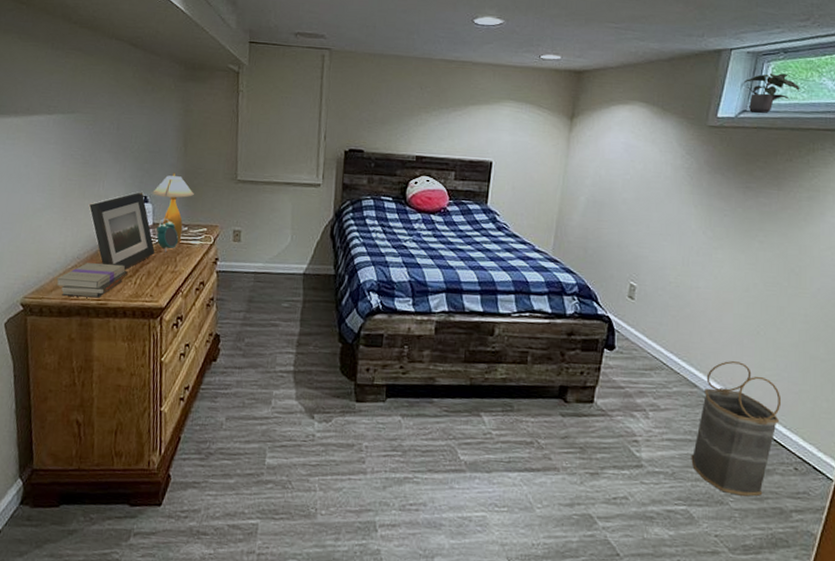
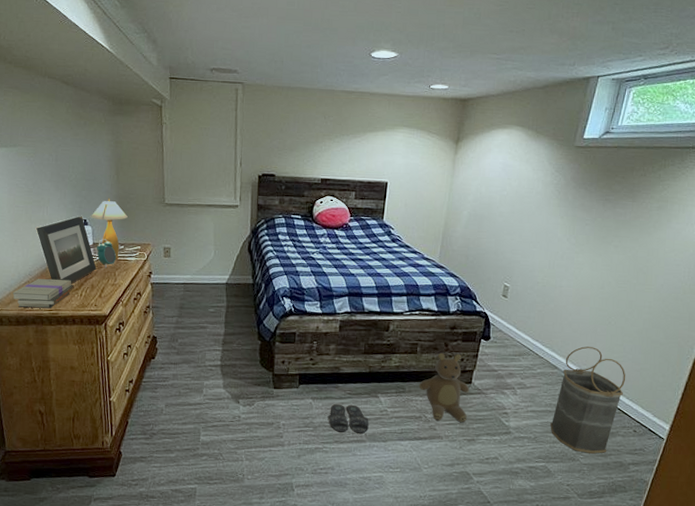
slippers: none [419,422,470,461] -> present [327,403,369,434]
teddy bear: none [529,363,591,452] -> present [419,352,470,423]
potted plant: present [743,73,800,114] -> none [607,97,657,135]

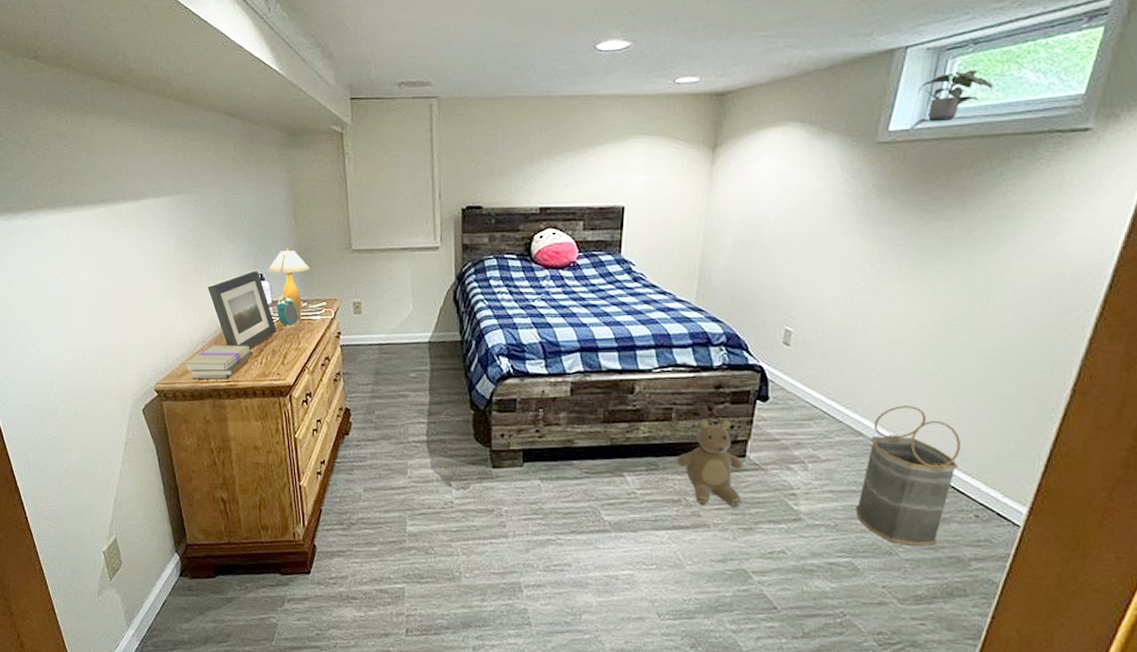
slippers: present [327,403,369,434] -> none [560,485,613,522]
potted plant: none [607,97,657,135] -> present [921,70,994,122]

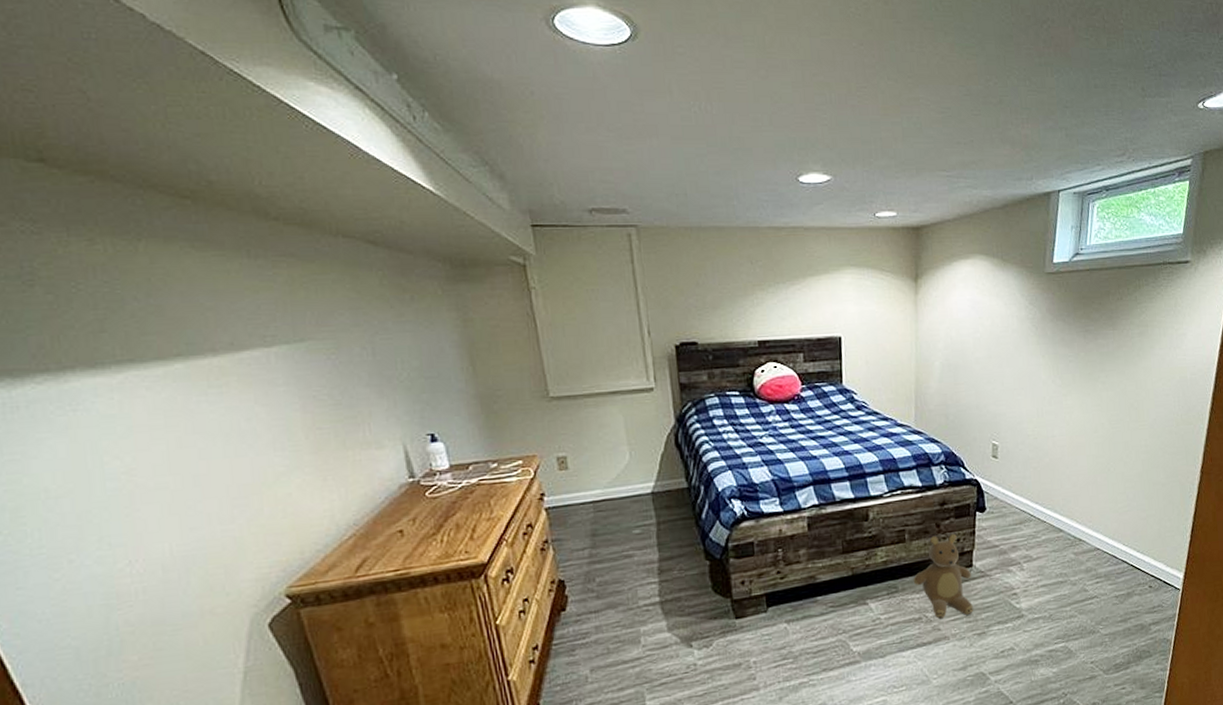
books: present [185,345,253,380] -> none [331,522,429,574]
picture frame: present [208,270,277,350] -> none [356,429,461,528]
table lamp: present [268,247,311,319] -> none [440,399,499,483]
alarm clock: present [276,296,299,330] -> none [456,457,489,498]
basket: present [856,406,962,546] -> none [1064,500,1134,622]
potted plant: present [921,70,994,122] -> none [1073,212,1123,256]

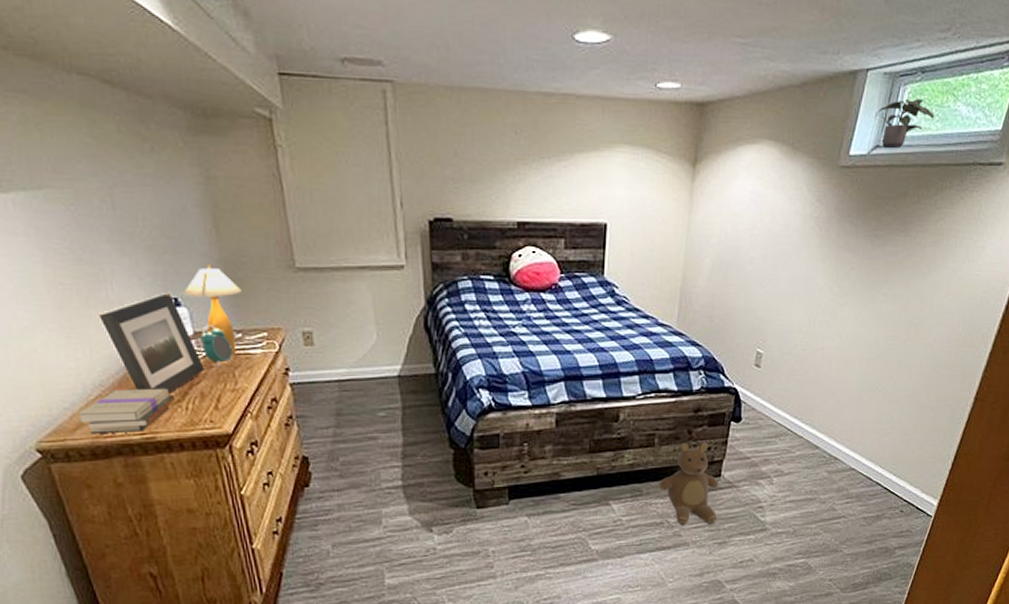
books: none [331,522,429,574] -> present [78,388,174,433]
picture frame: none [356,429,461,528] -> present [99,293,205,394]
table lamp: none [440,399,499,483] -> present [184,263,243,353]
alarm clock: none [456,457,489,498] -> present [200,325,233,368]
potted plant: none [1073,212,1123,256] -> present [877,98,935,149]

